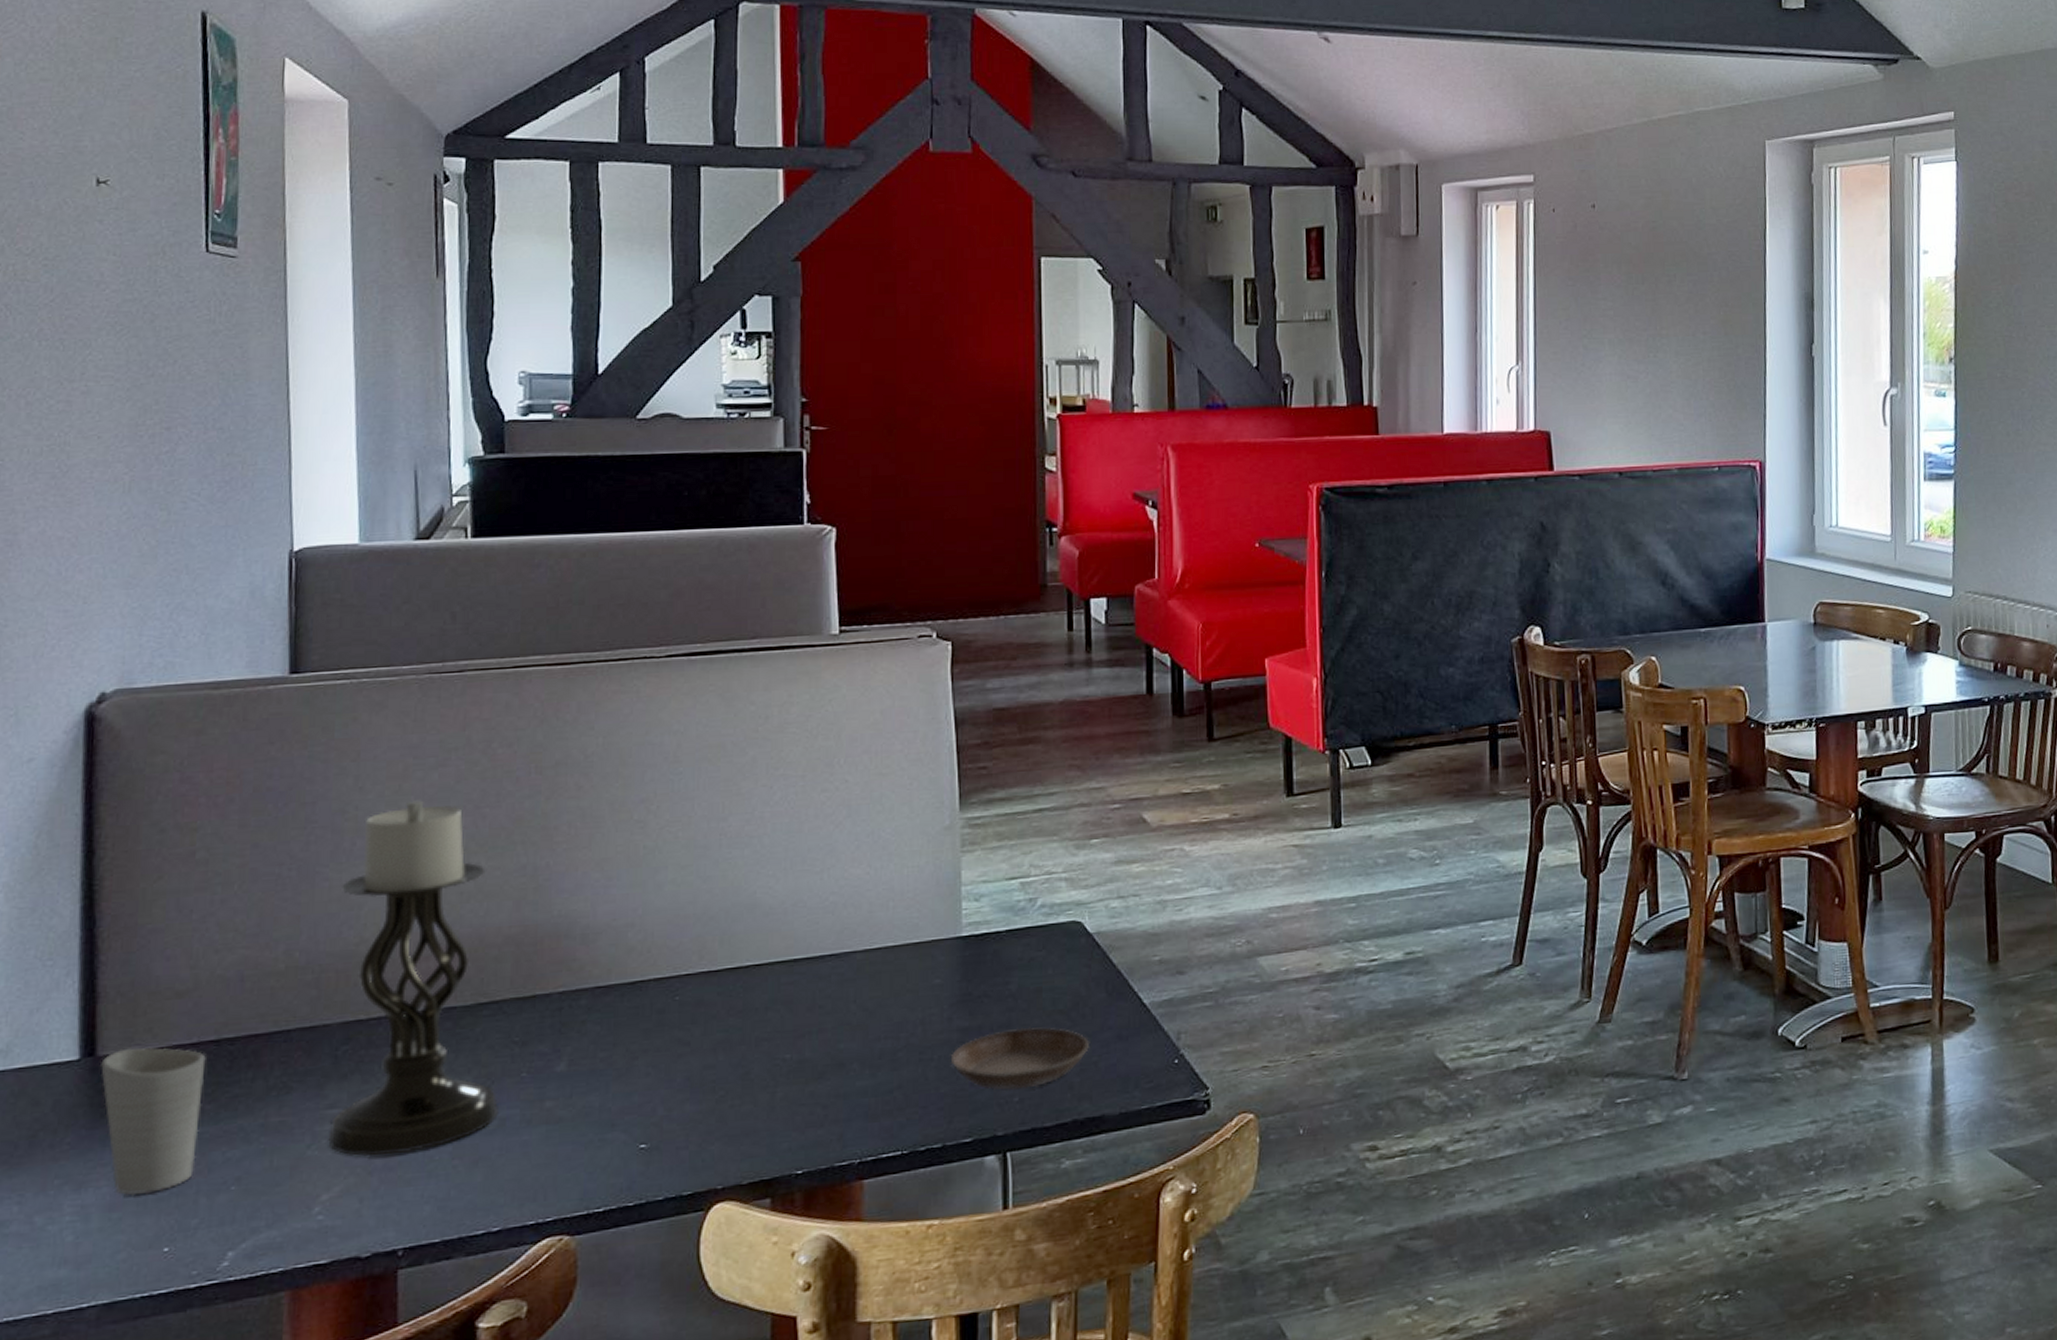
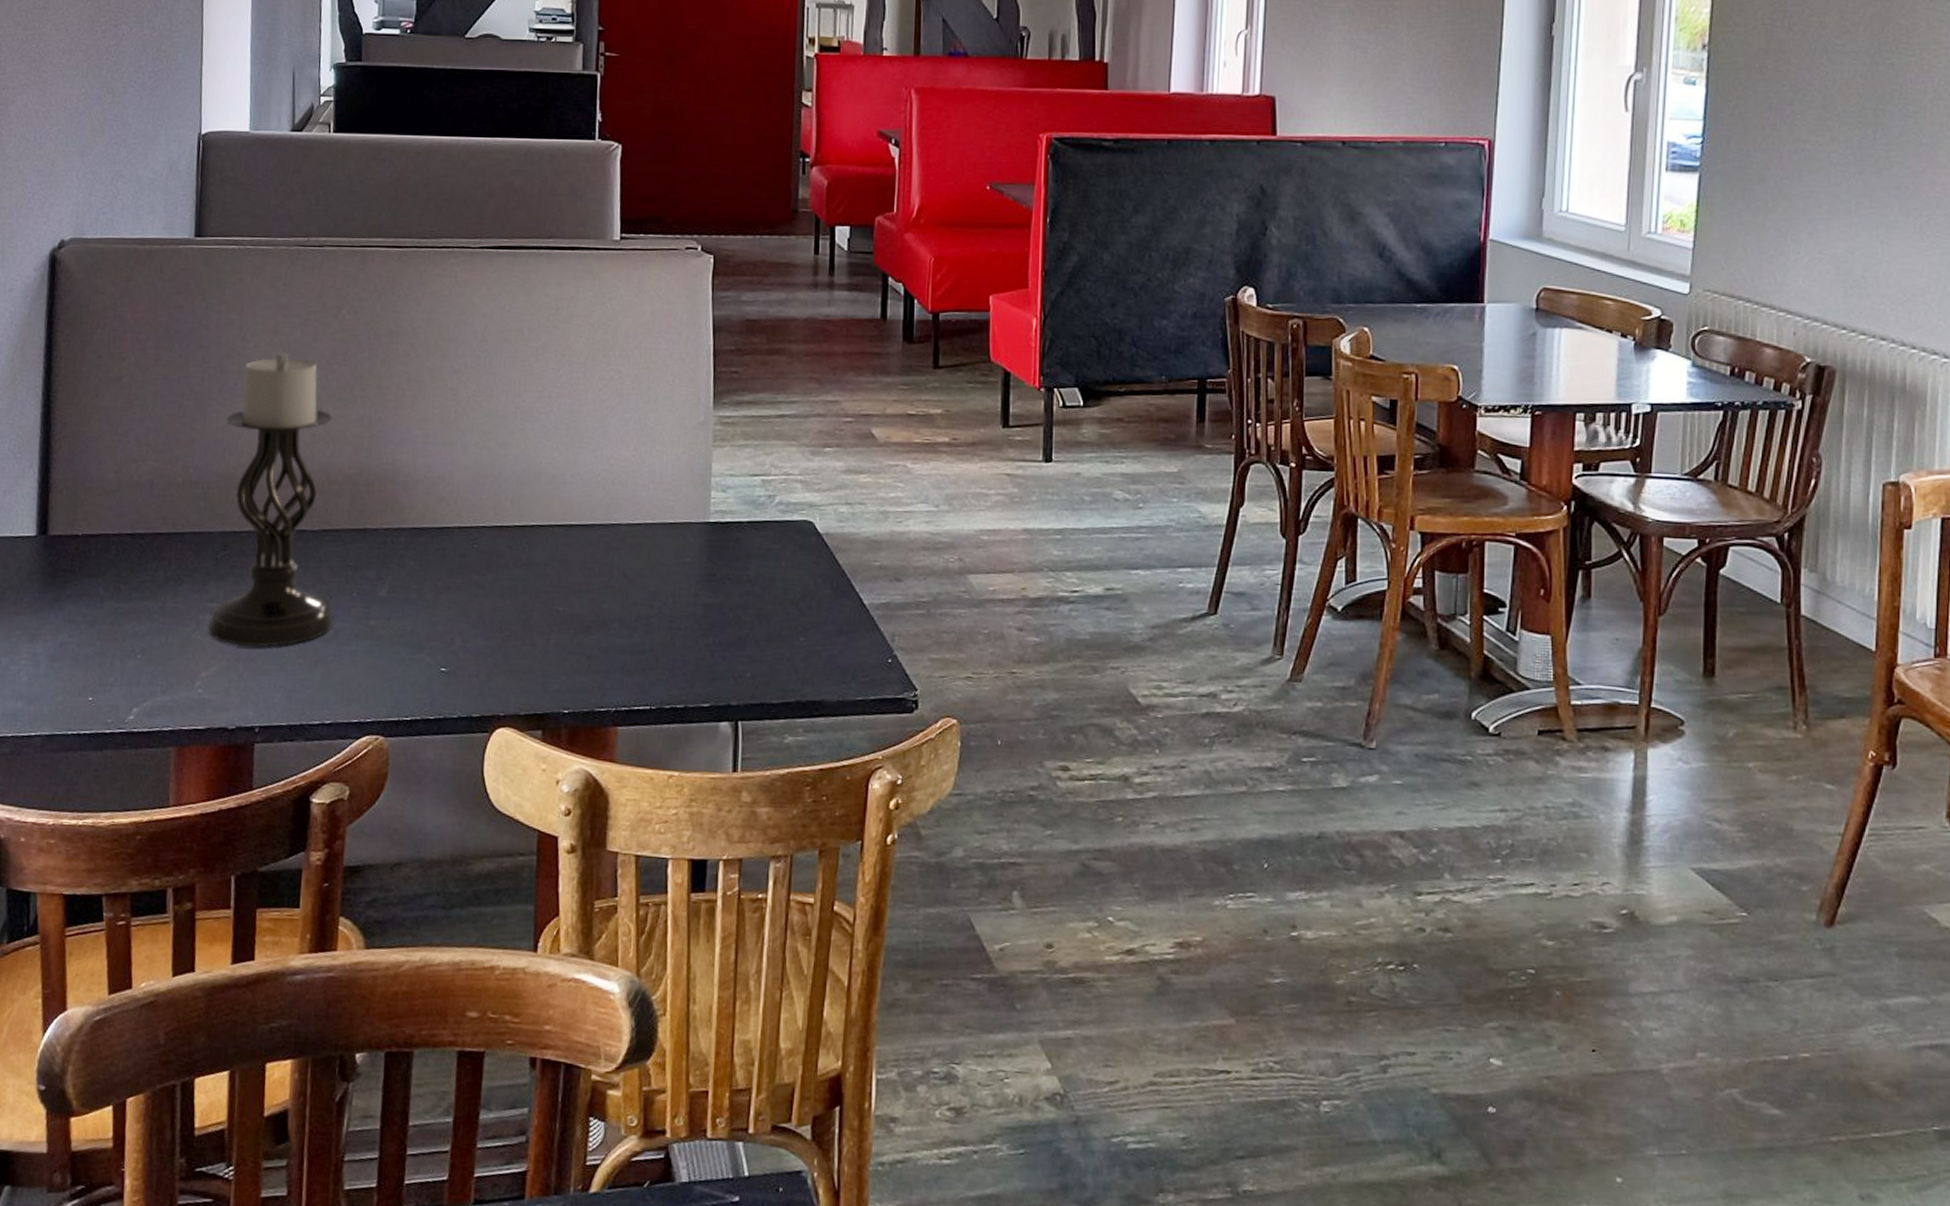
cup: present [101,1046,206,1196] -> none [50,531,124,652]
saucer: present [950,1027,1090,1090] -> none [694,610,815,667]

